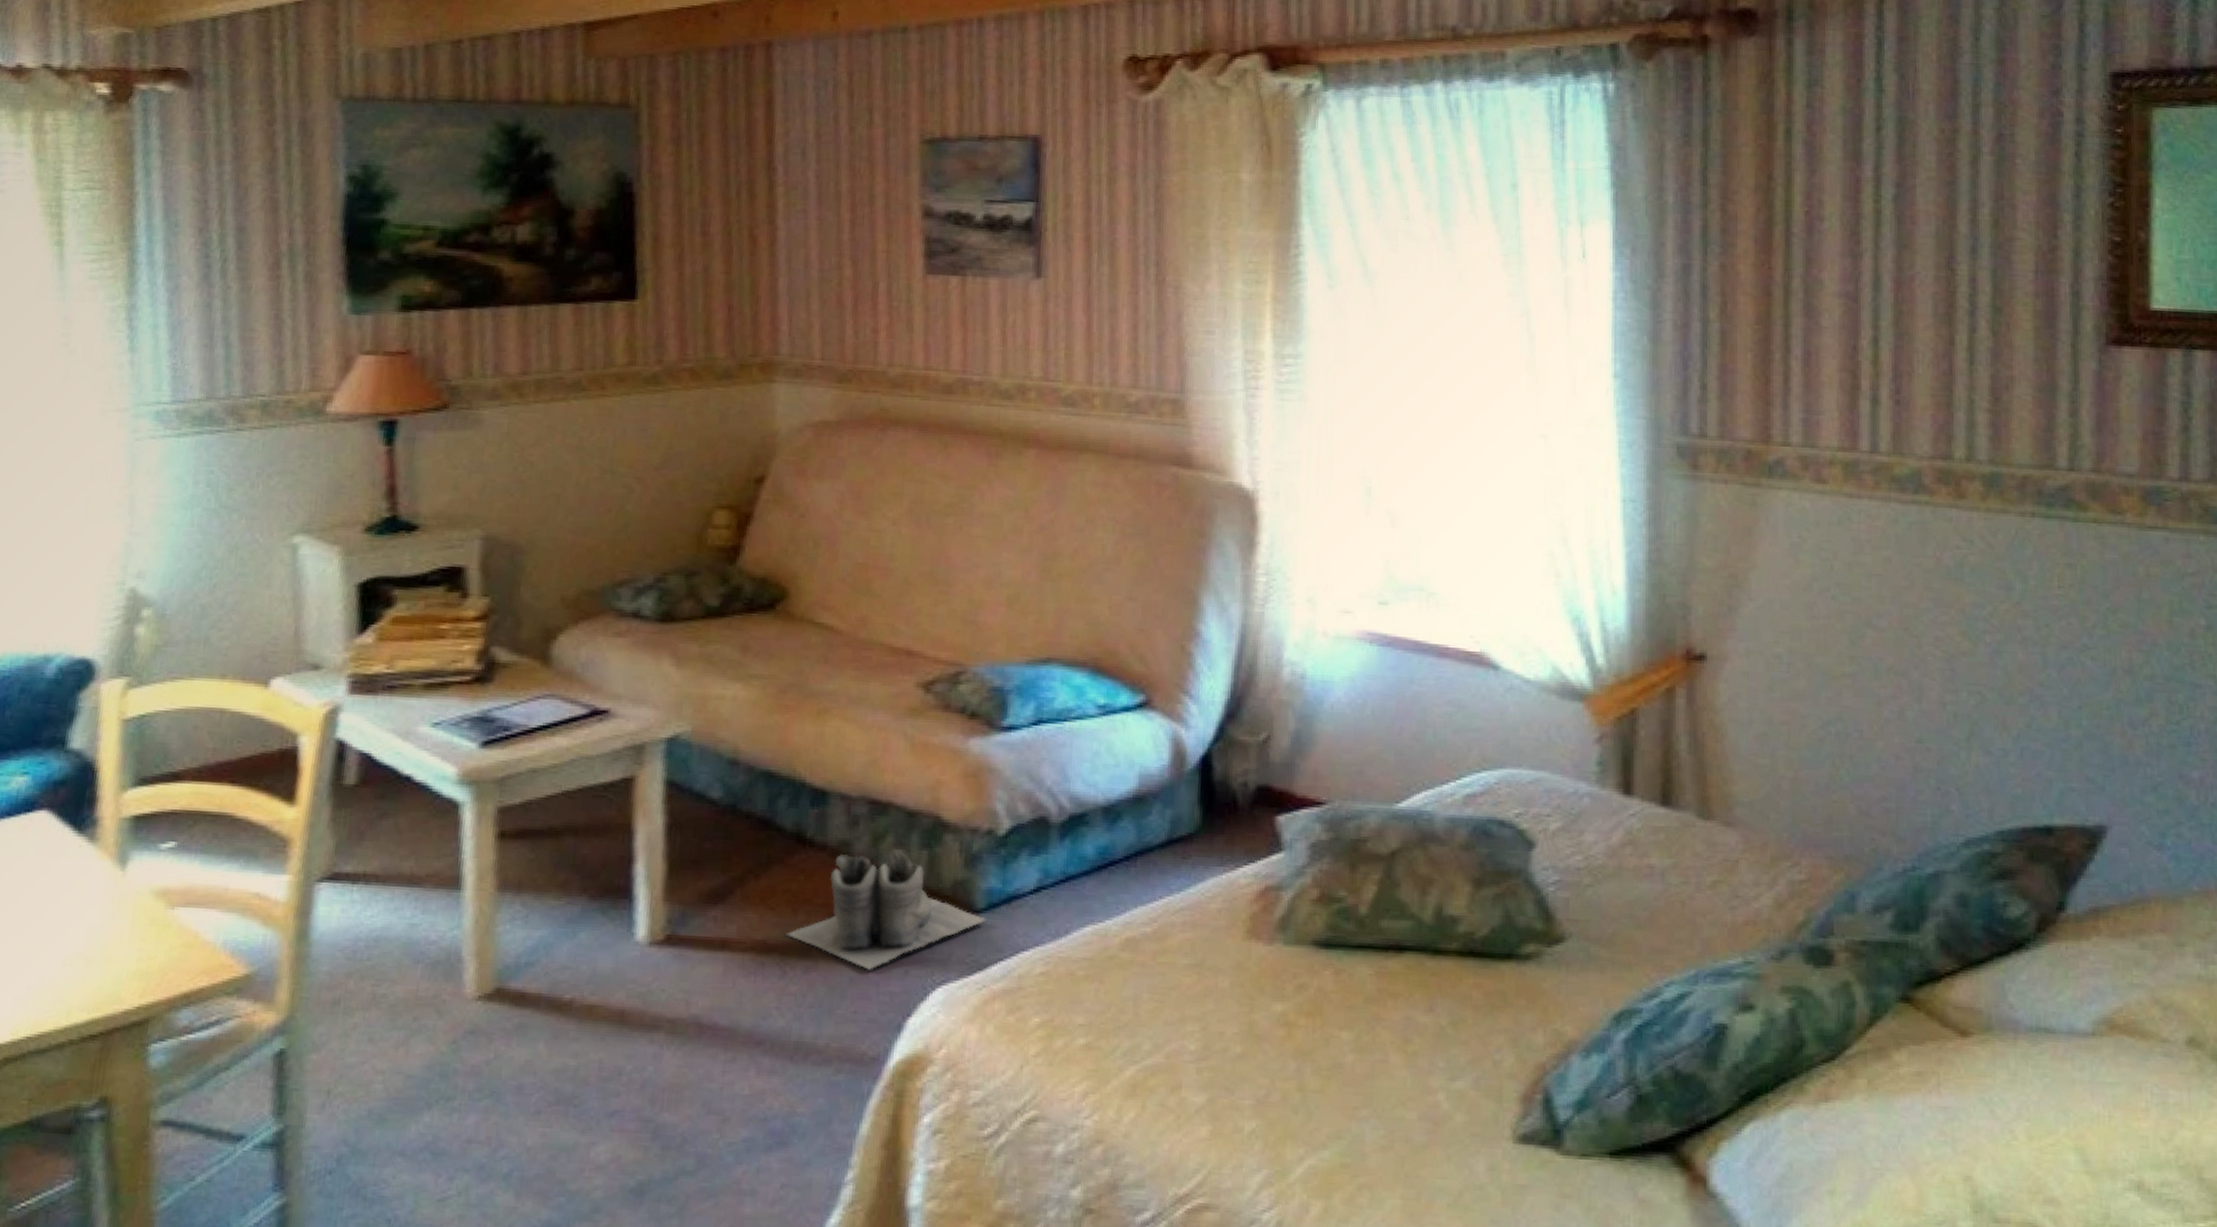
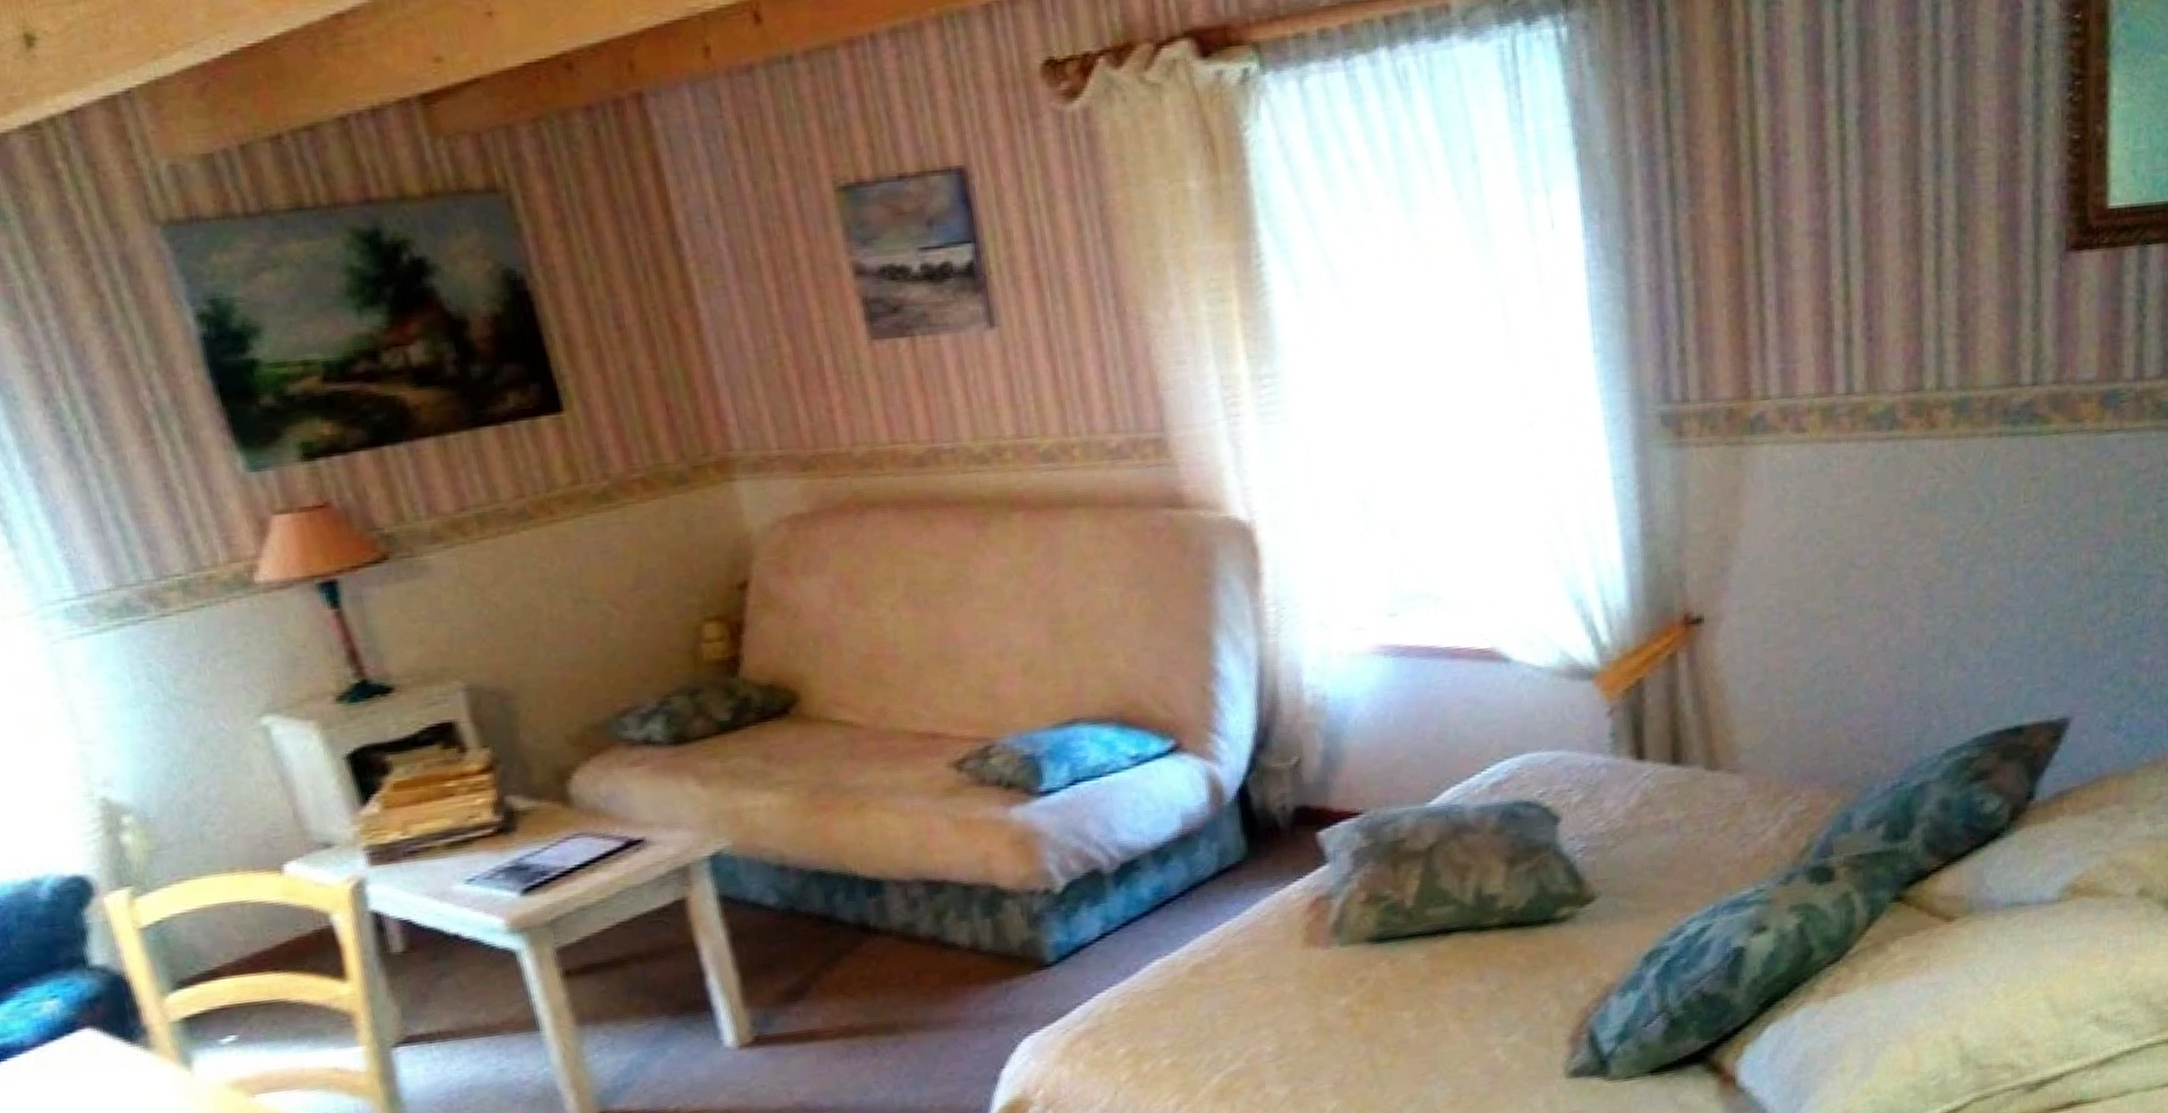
boots: present [785,848,986,970] -> none [869,921,1059,1035]

